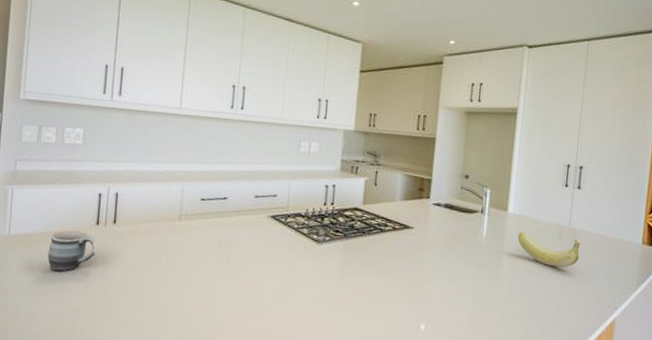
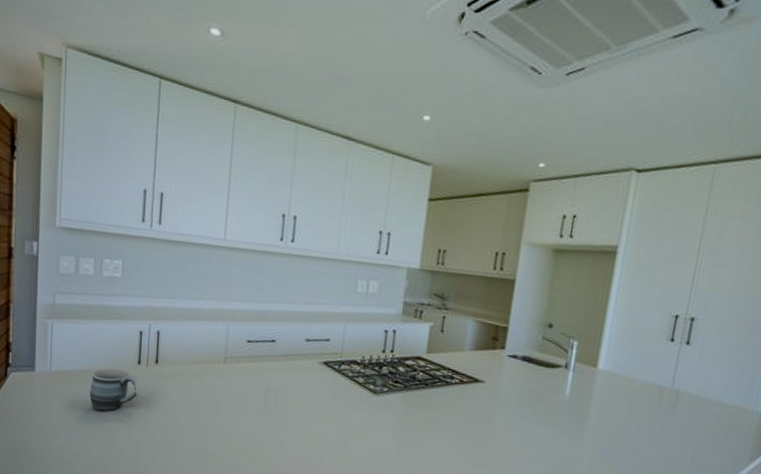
banana: present [517,231,582,268] -> none [607,391,686,435]

